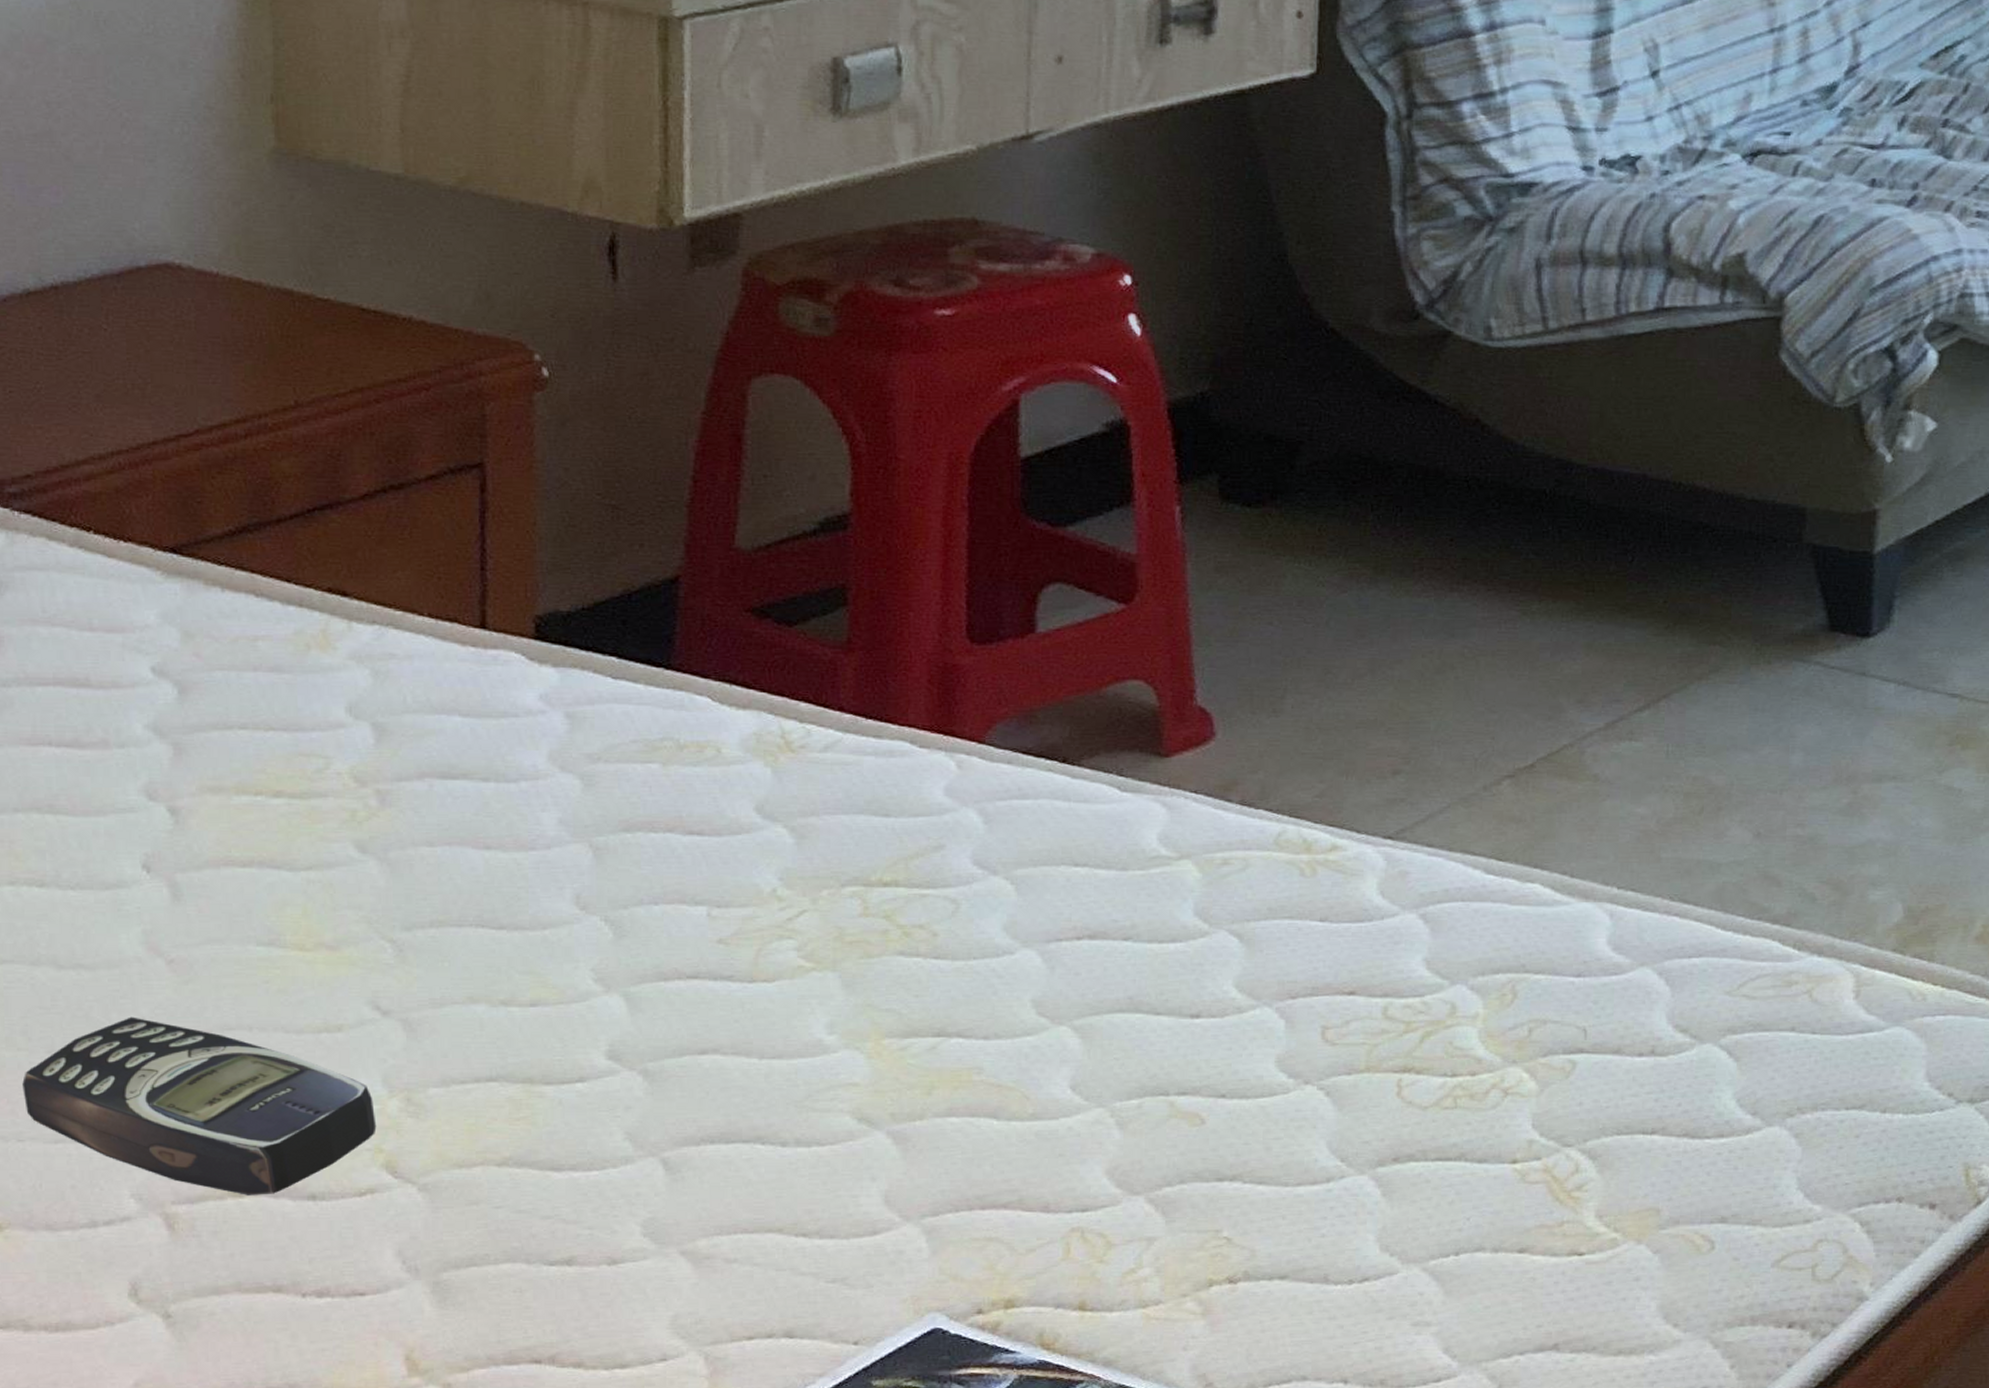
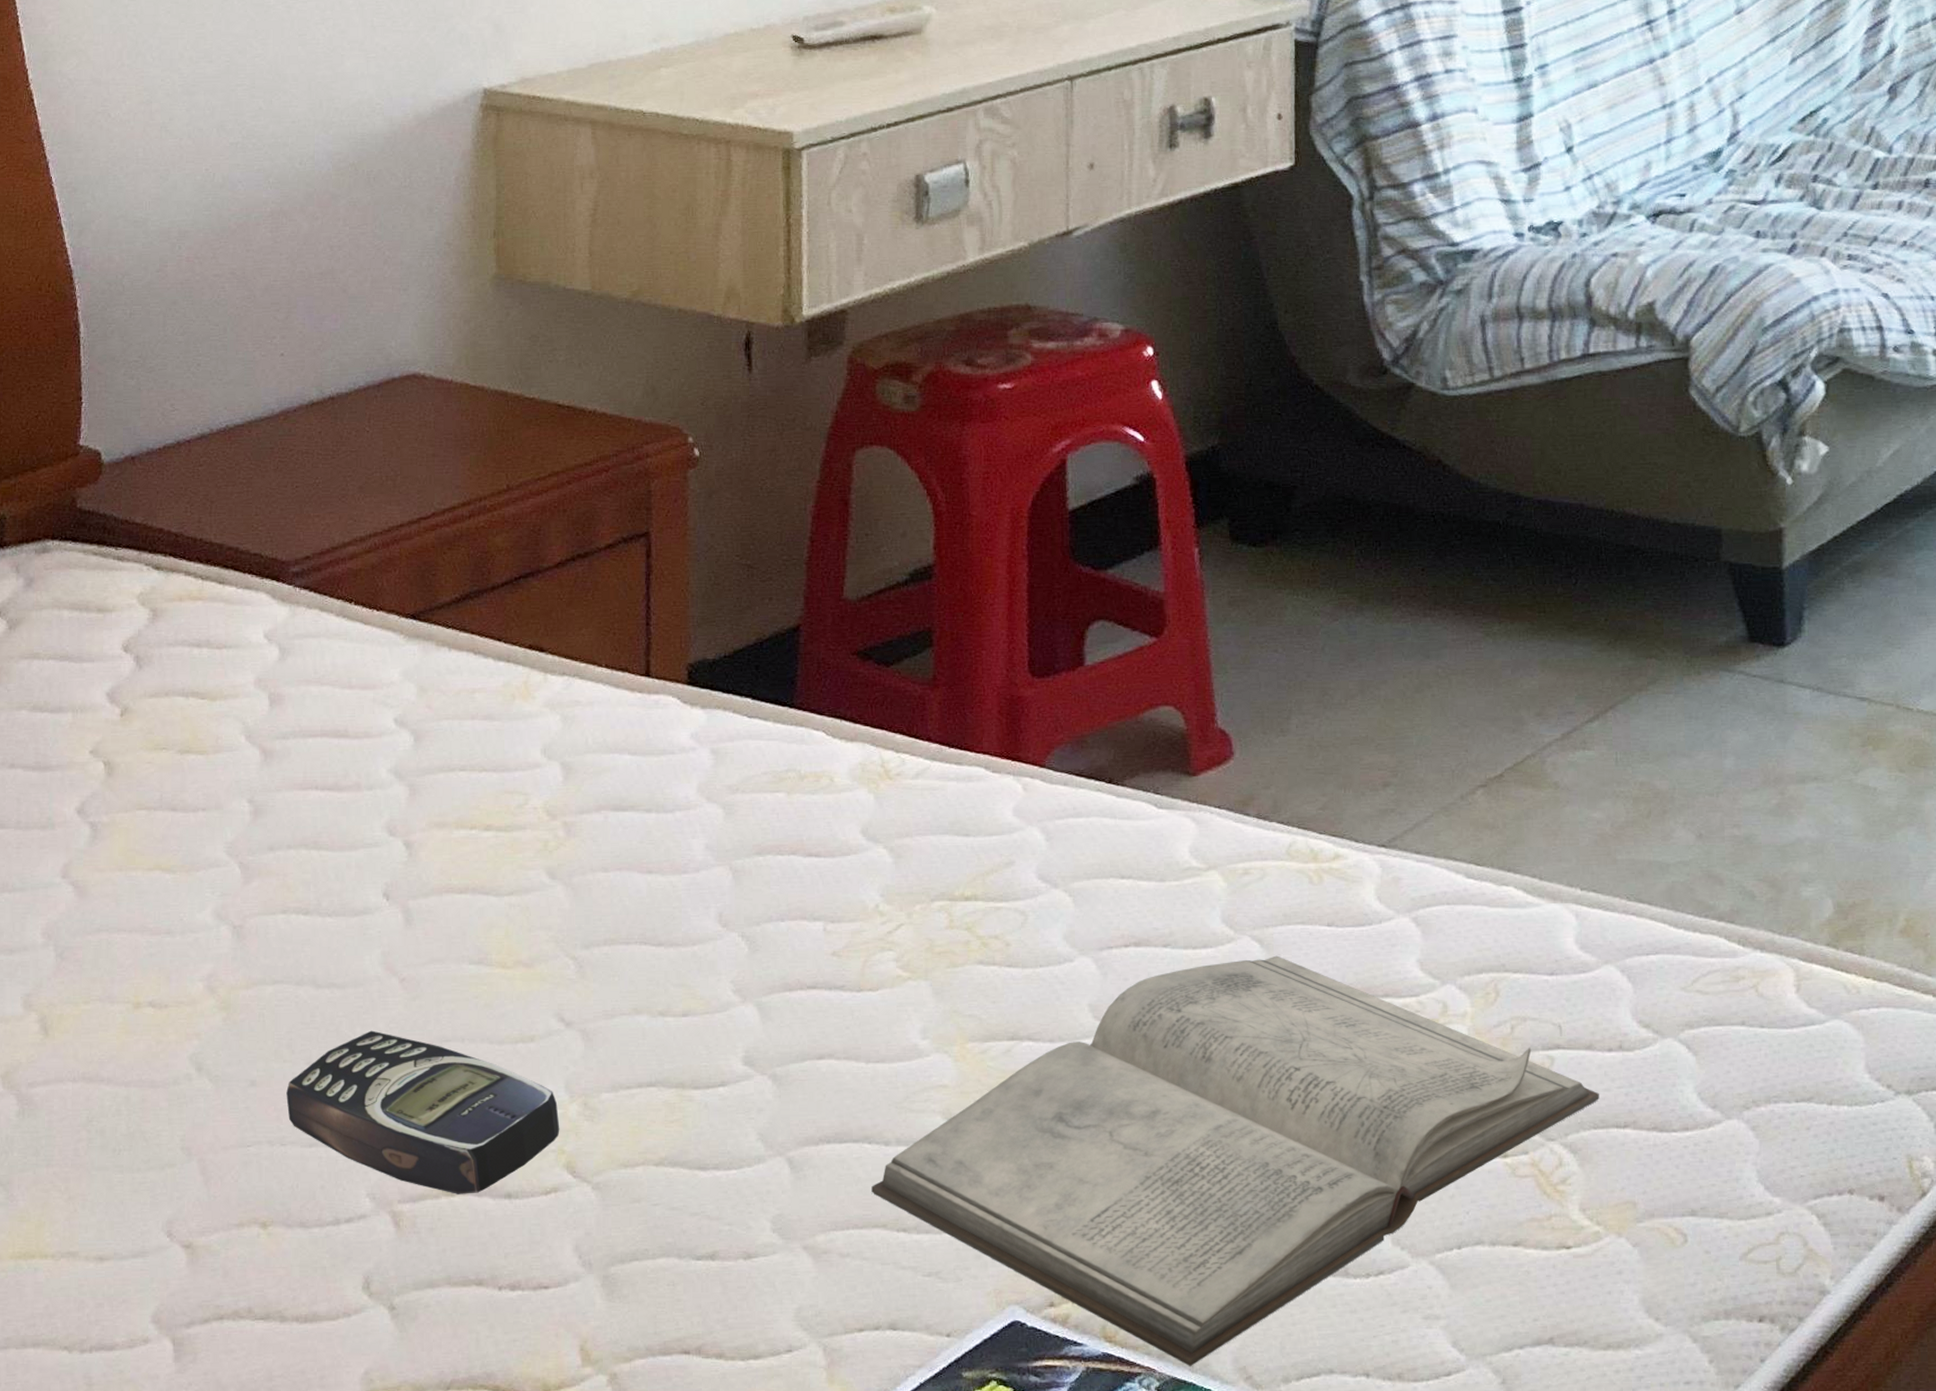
diary: none [764,951,1625,1375] -> present [871,955,1599,1367]

